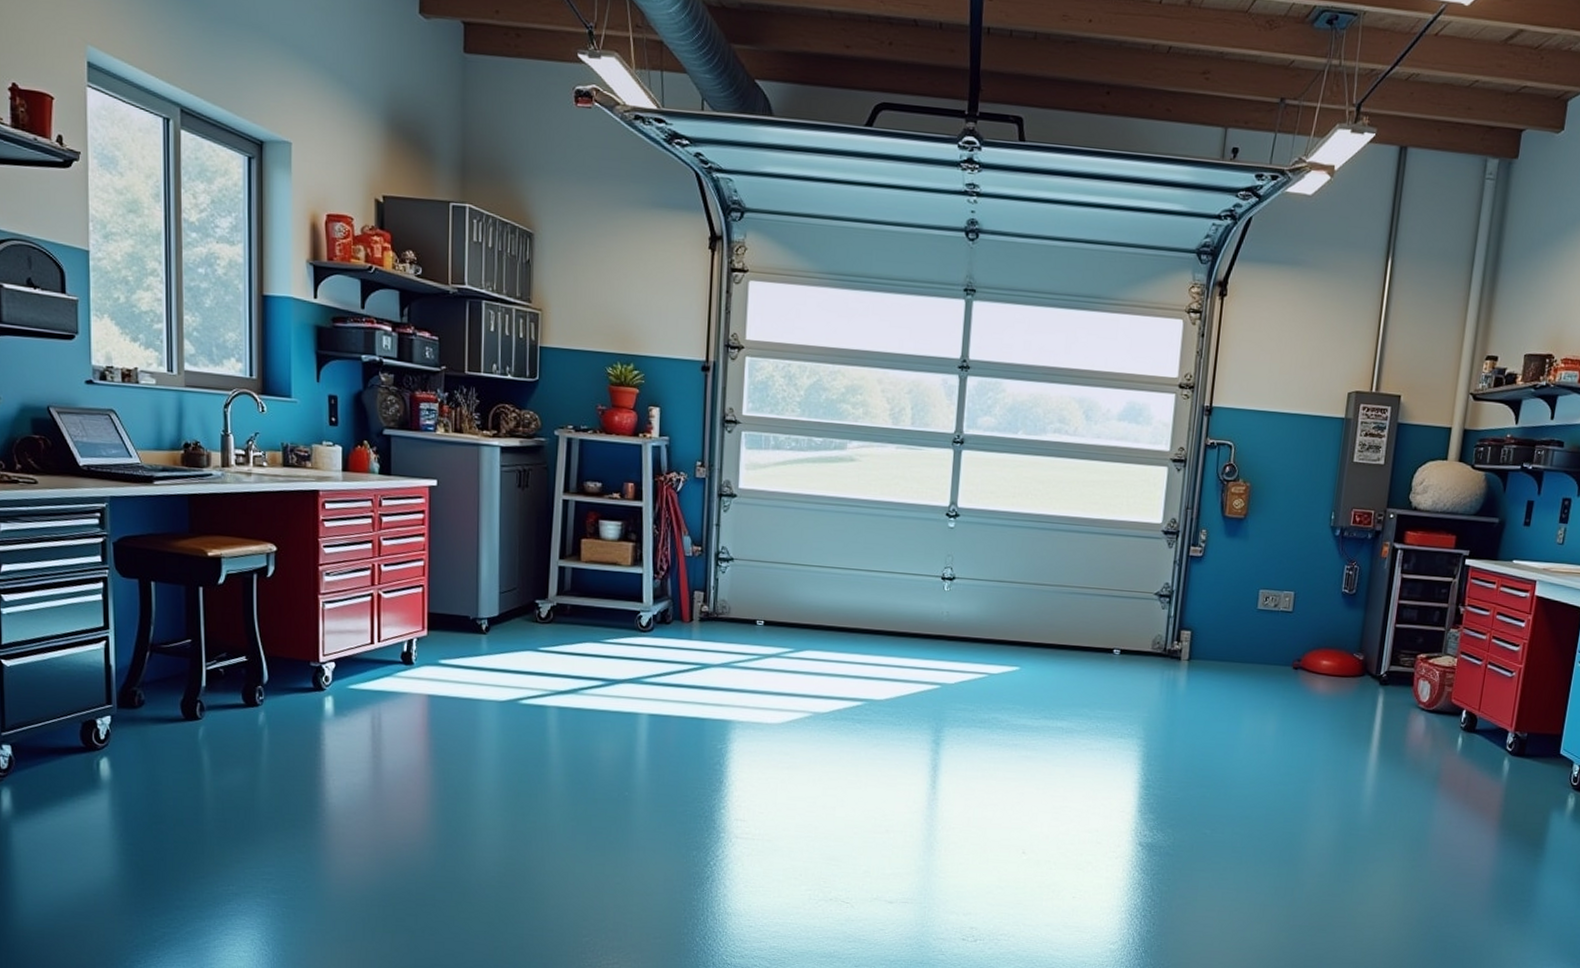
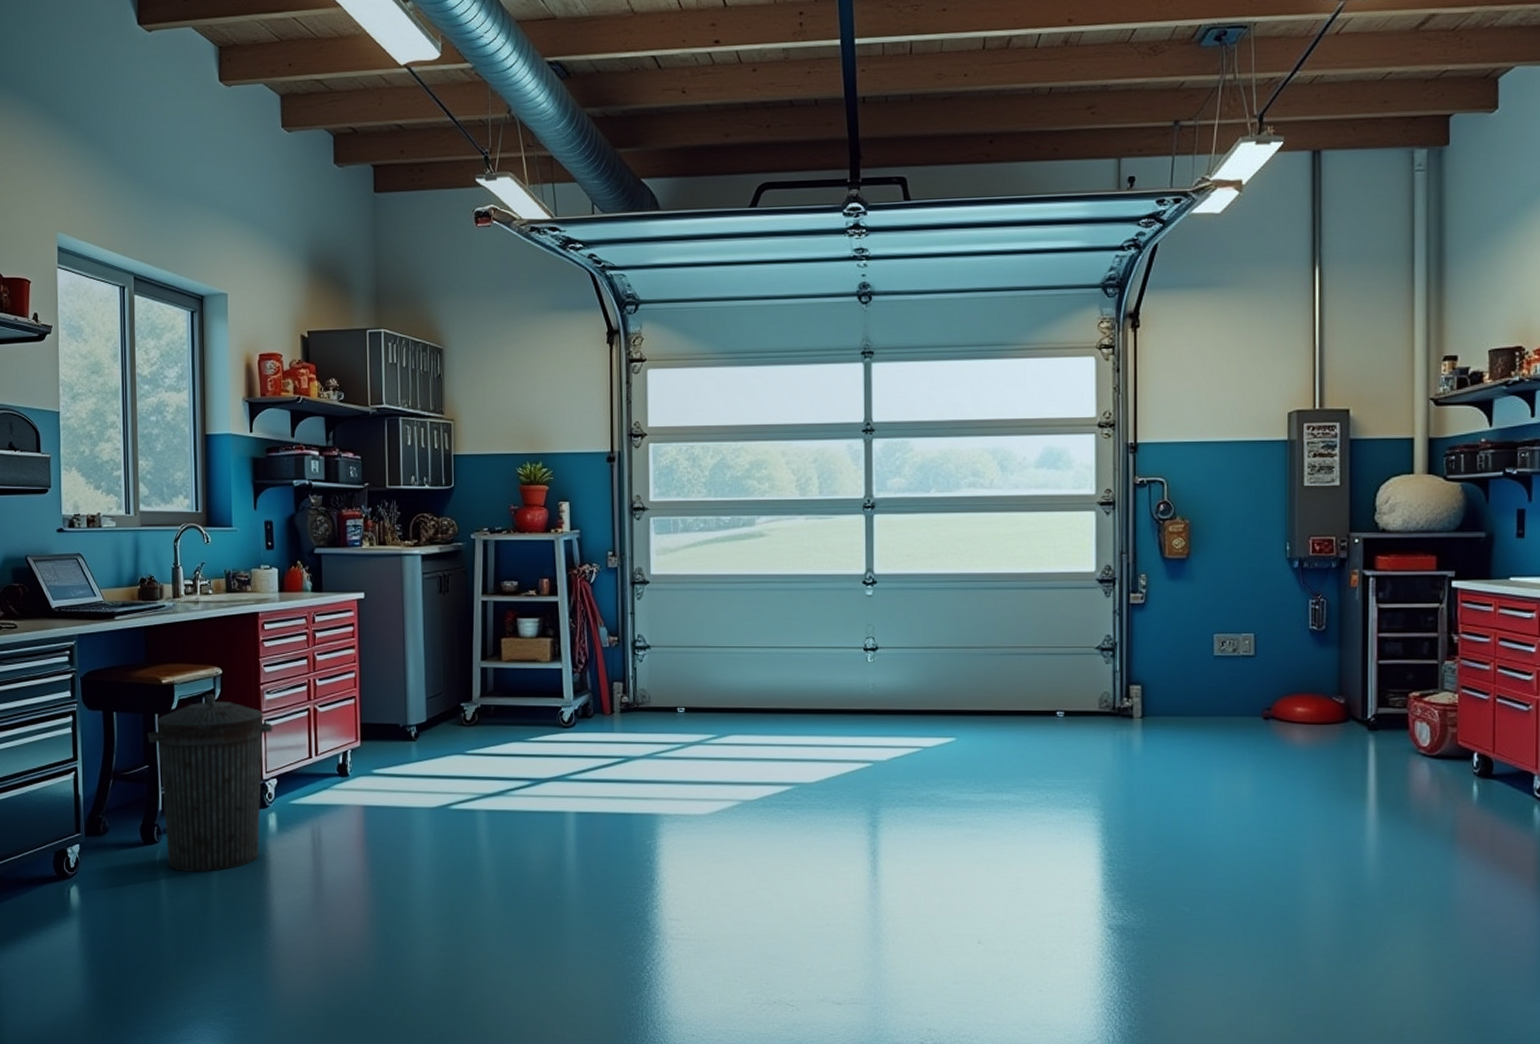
trash can: none [190,570,332,752] -> present [147,693,273,873]

